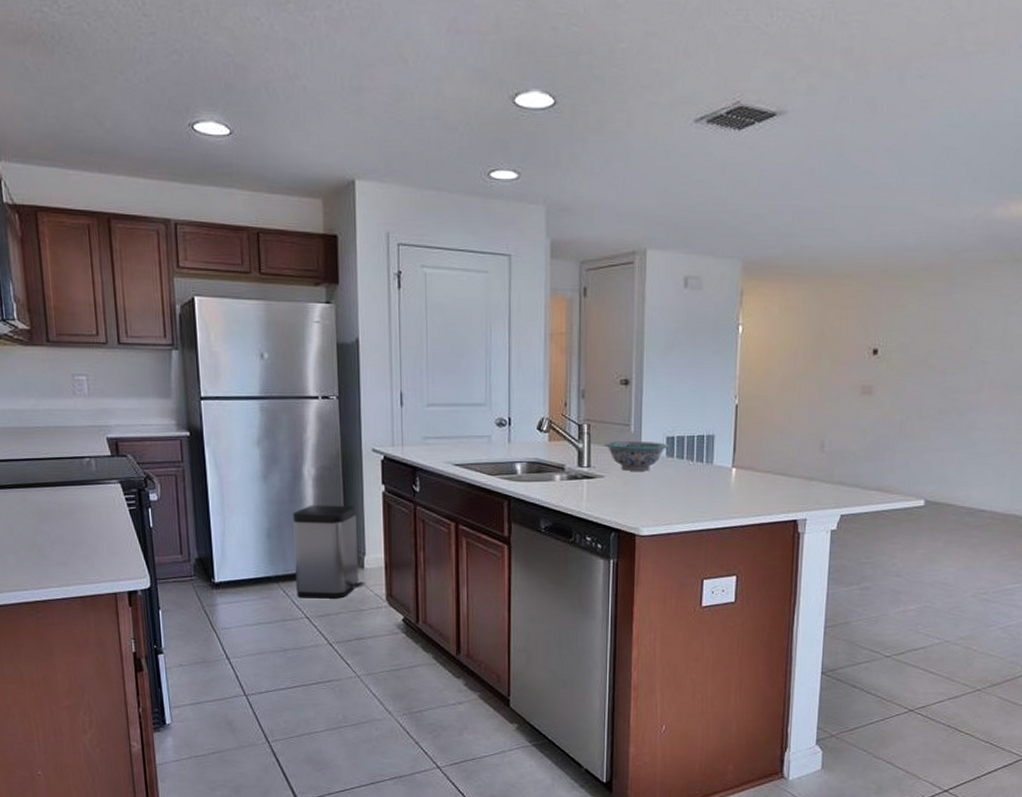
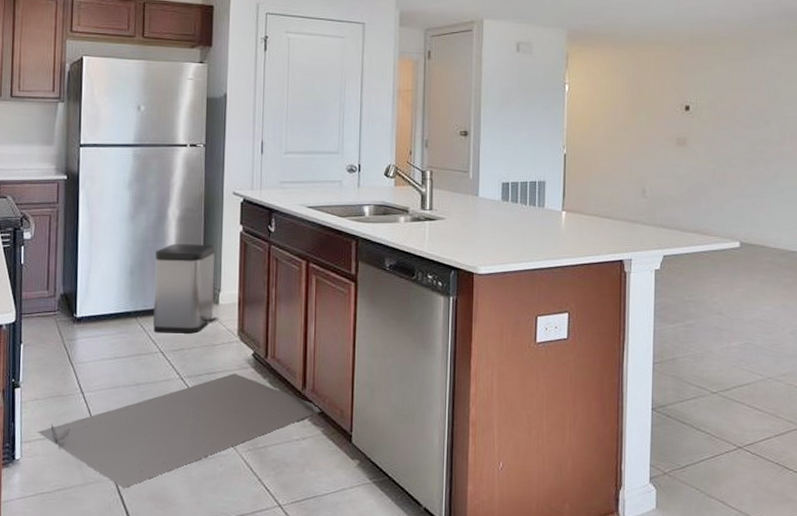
door mat: none [186,638,479,751] -> present [38,373,323,488]
decorative bowl: present [604,441,669,471] -> none [445,186,505,214]

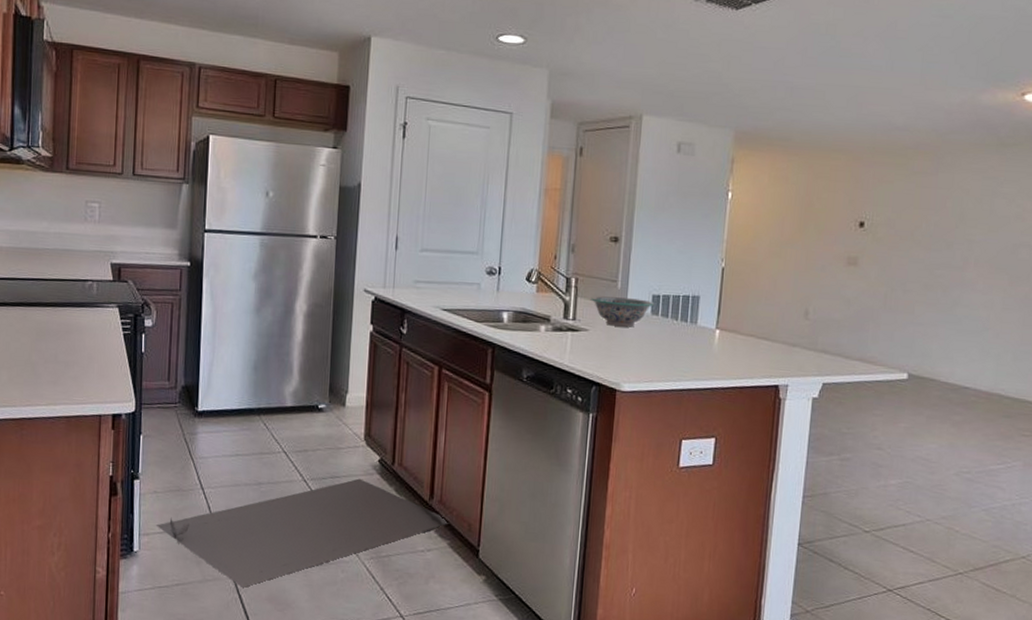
pedal bin: present [153,243,220,334] -> none [277,340,346,435]
decorative bowl: none [445,186,505,214] -> present [590,296,655,327]

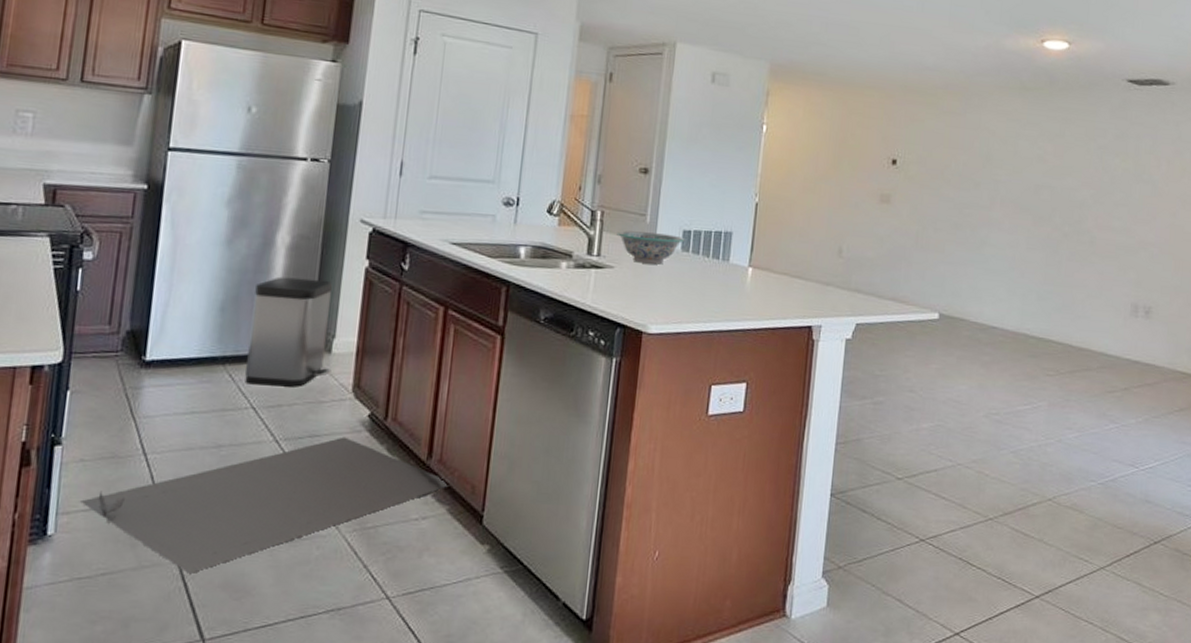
pedal bin: none [277,340,346,435] -> present [245,276,332,387]

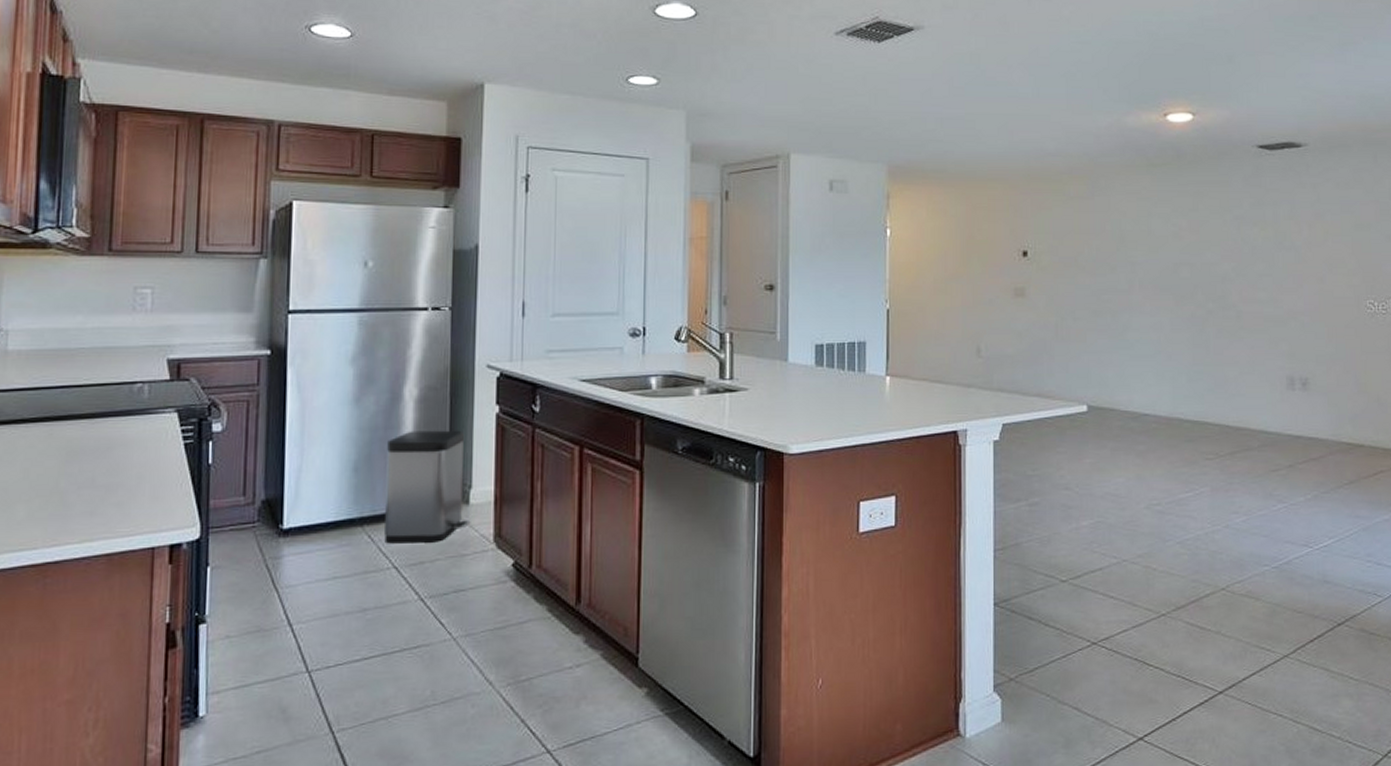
door mat: present [80,437,451,573] -> none [230,589,603,744]
decorative bowl: present [616,230,685,265] -> none [748,350,818,382]

